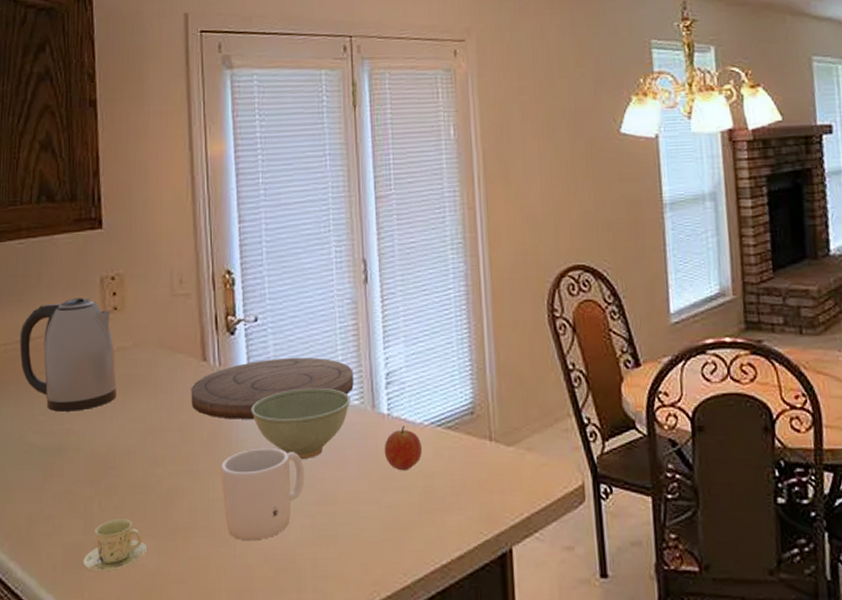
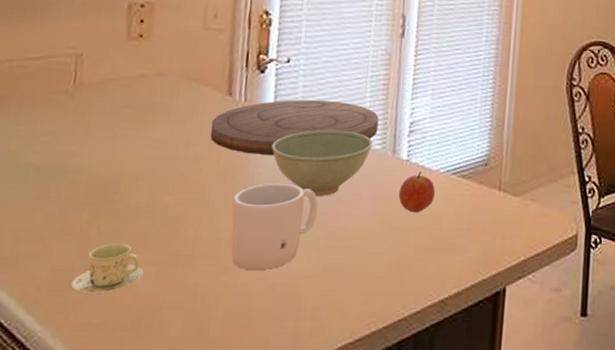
kettle: present [19,298,116,412] -> none [27,21,136,134]

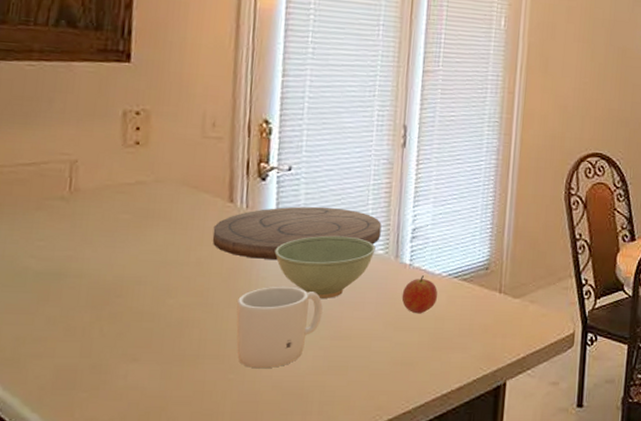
cup and saucer: present [71,243,145,294] -> none [76,344,150,392]

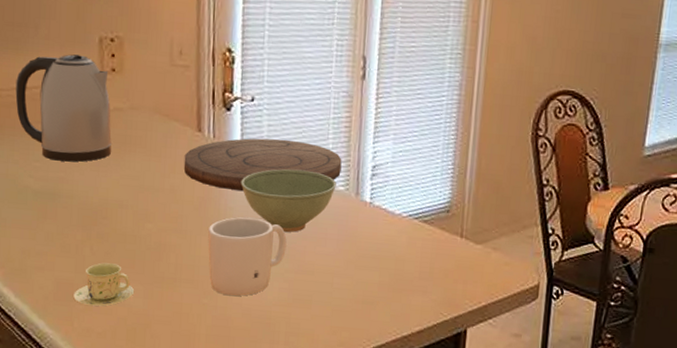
kettle: none [19,128,133,239] -> present [15,54,112,162]
cup and saucer: none [76,344,150,392] -> present [73,263,135,306]
fruit: present [401,275,438,314] -> none [362,214,399,254]

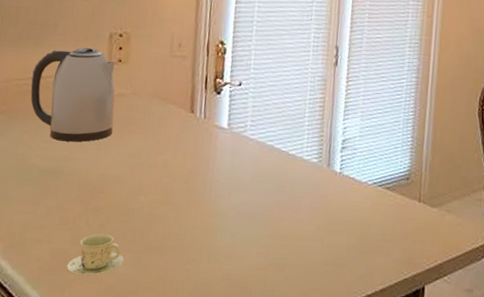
cutting board: present [184,138,342,190] -> none [176,118,316,164]
mug: present [208,216,287,297] -> none [193,188,266,262]
bowl: present [240,169,336,233] -> none [226,144,311,202]

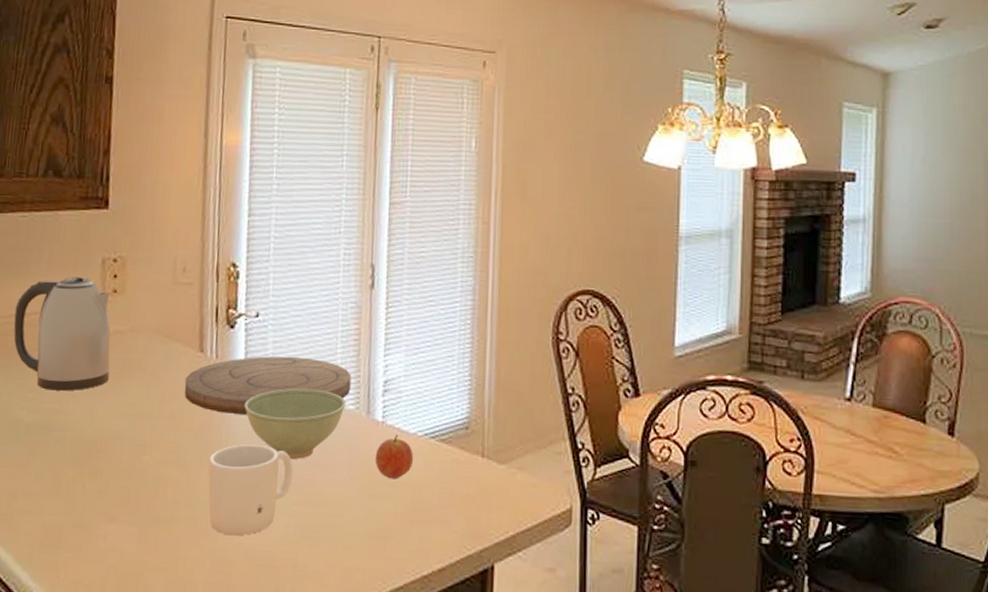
cup and saucer: present [66,234,125,275] -> none [61,502,128,553]
cutting board: none [176,118,316,164] -> present [184,356,351,414]
mug: none [193,188,266,262] -> present [208,443,293,536]
bowl: none [226,144,311,202] -> present [244,388,346,460]
fruit: none [332,183,365,219] -> present [375,435,414,480]

